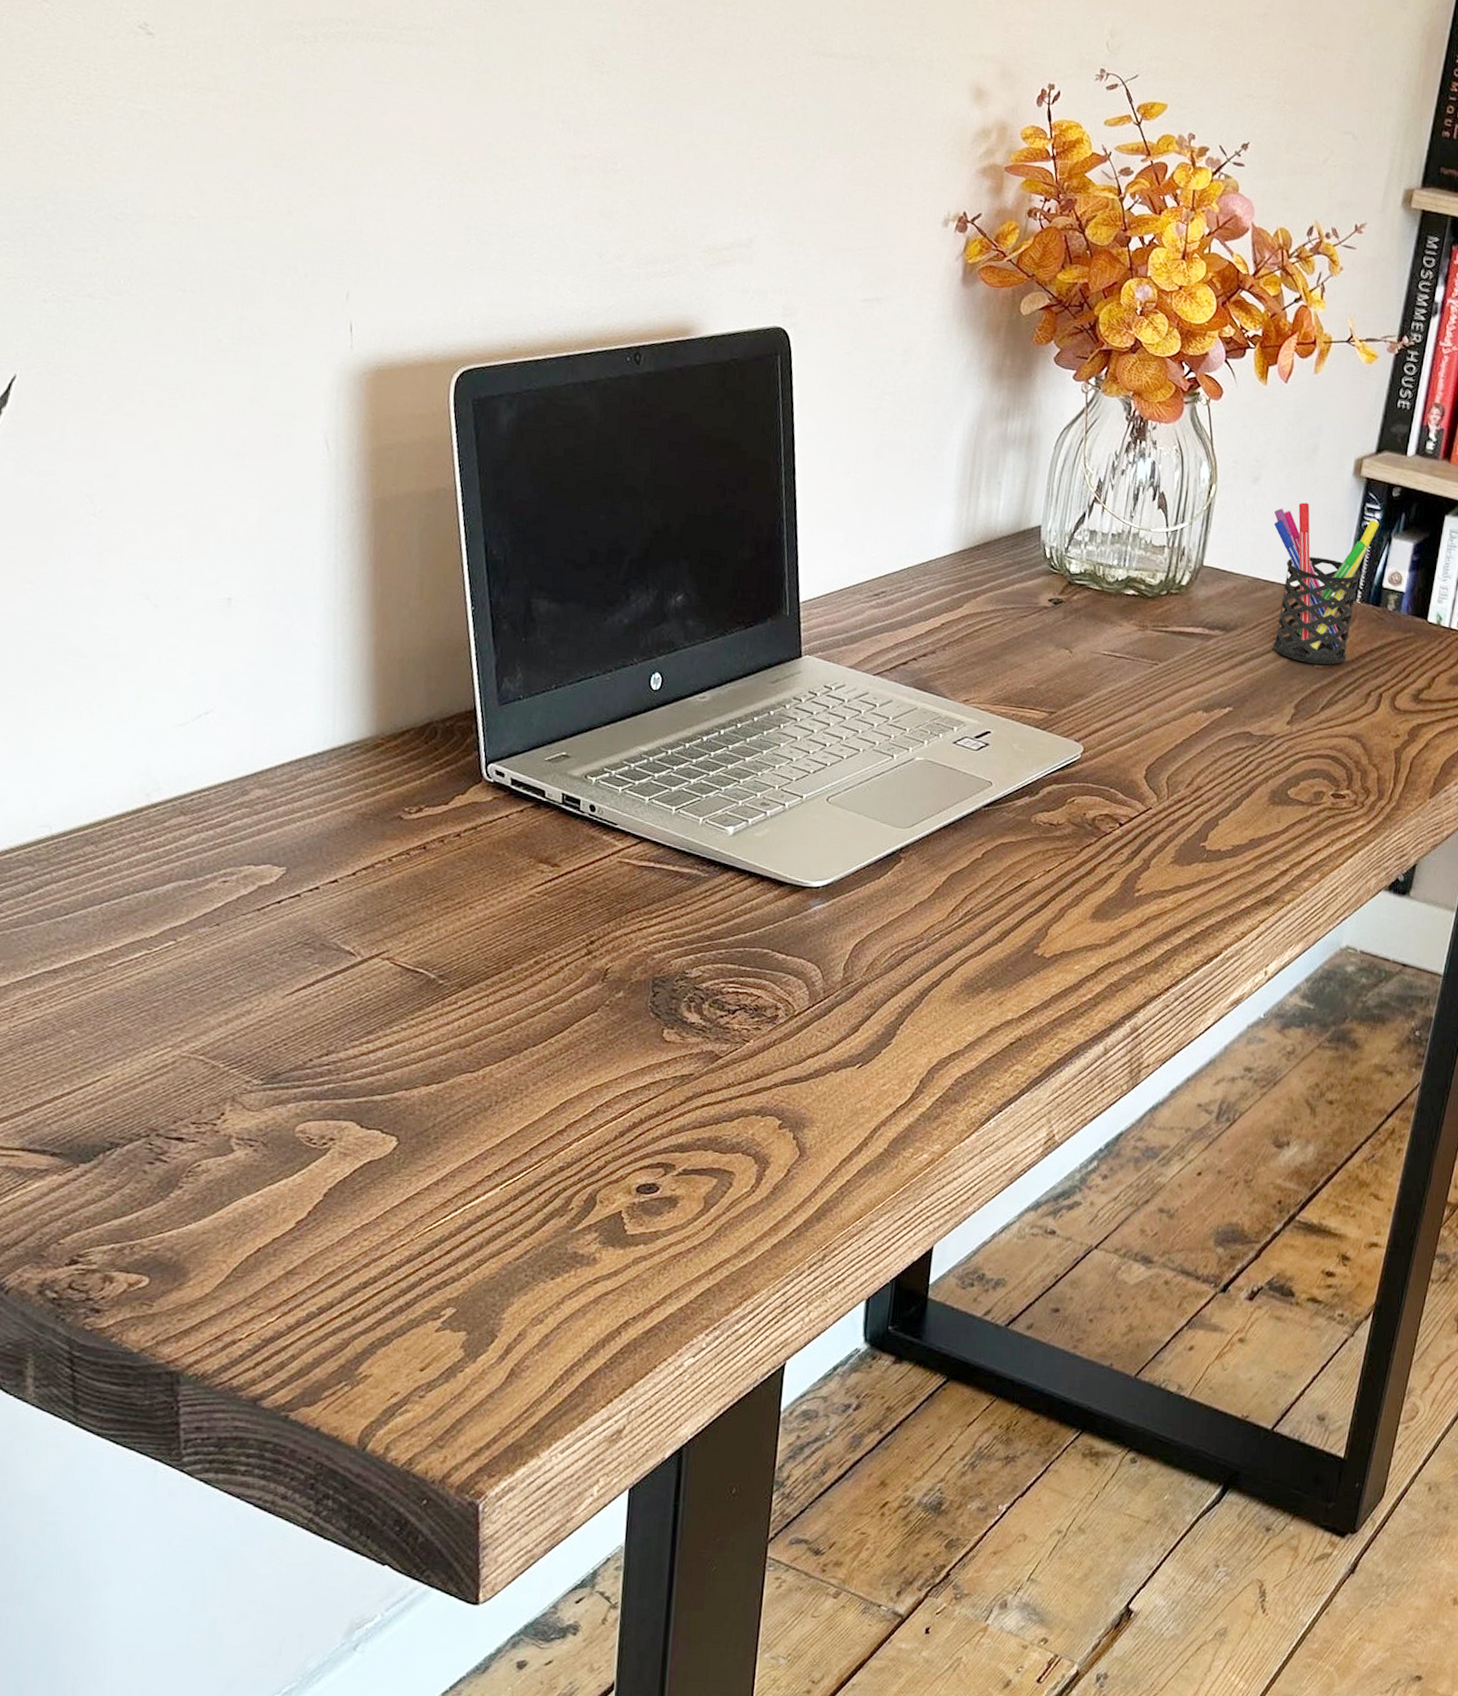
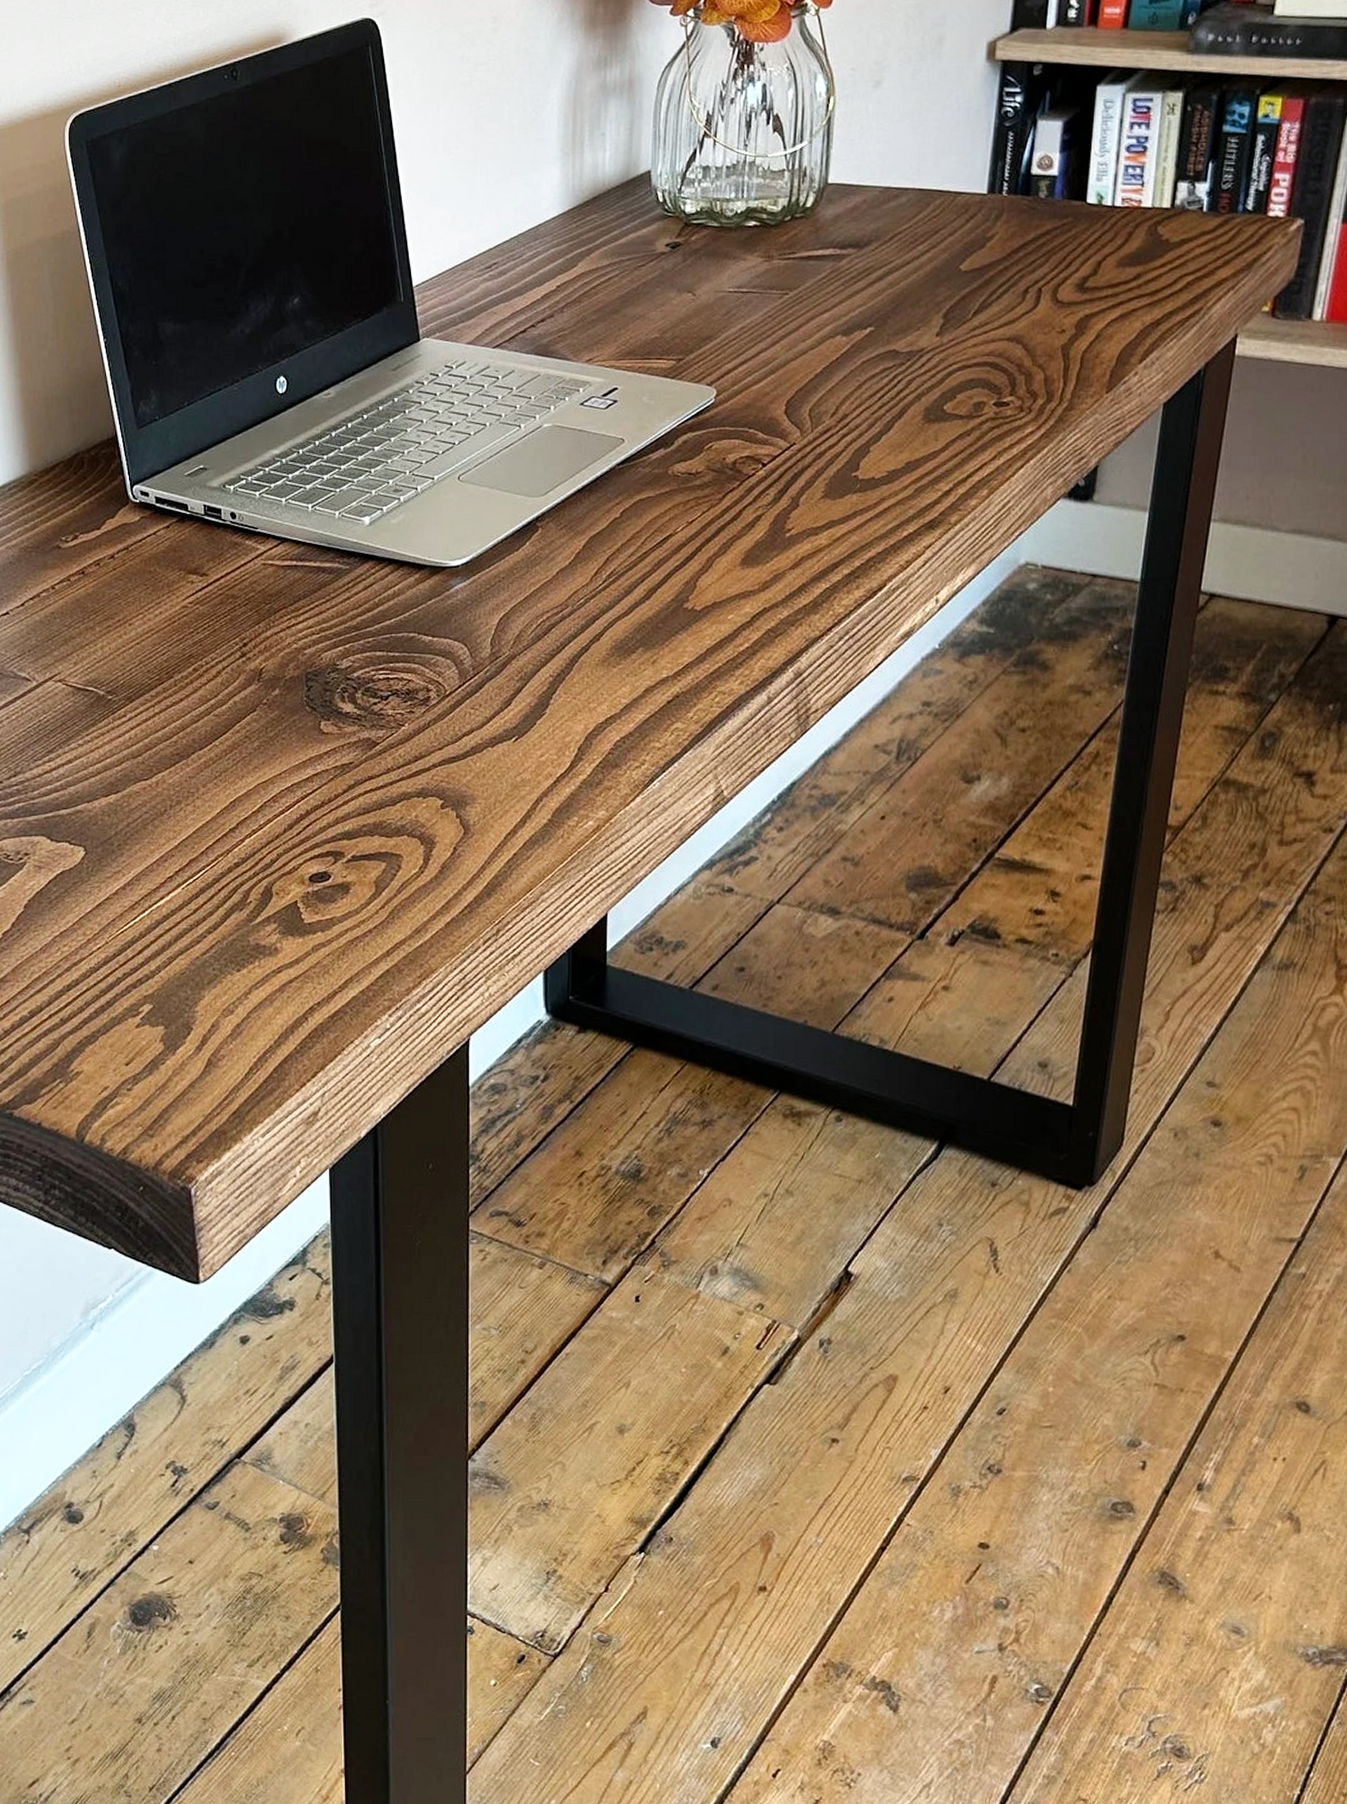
pen holder: present [1273,502,1380,665] -> none [901,98,1022,268]

